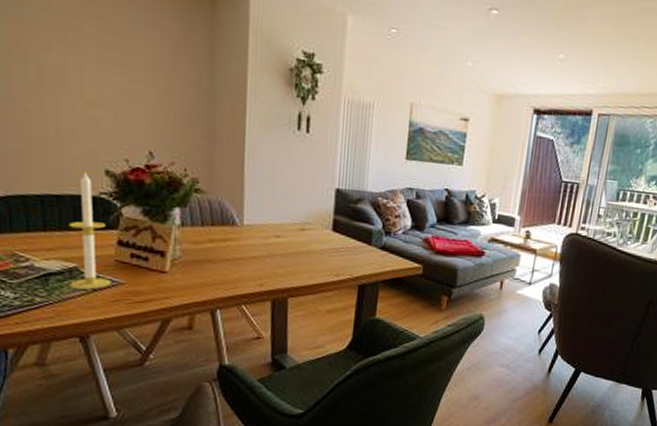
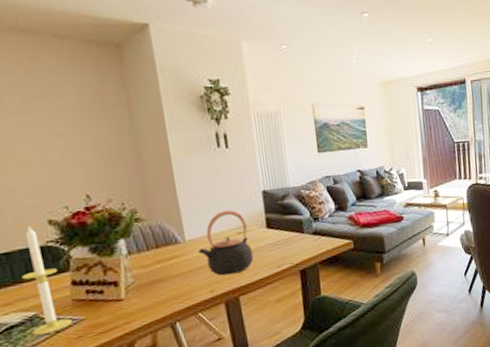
teapot: none [255,201,313,273] -> present [198,210,254,276]

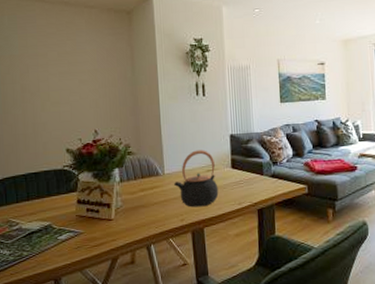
candle: present [22,226,72,336] -> none [44,152,74,242]

